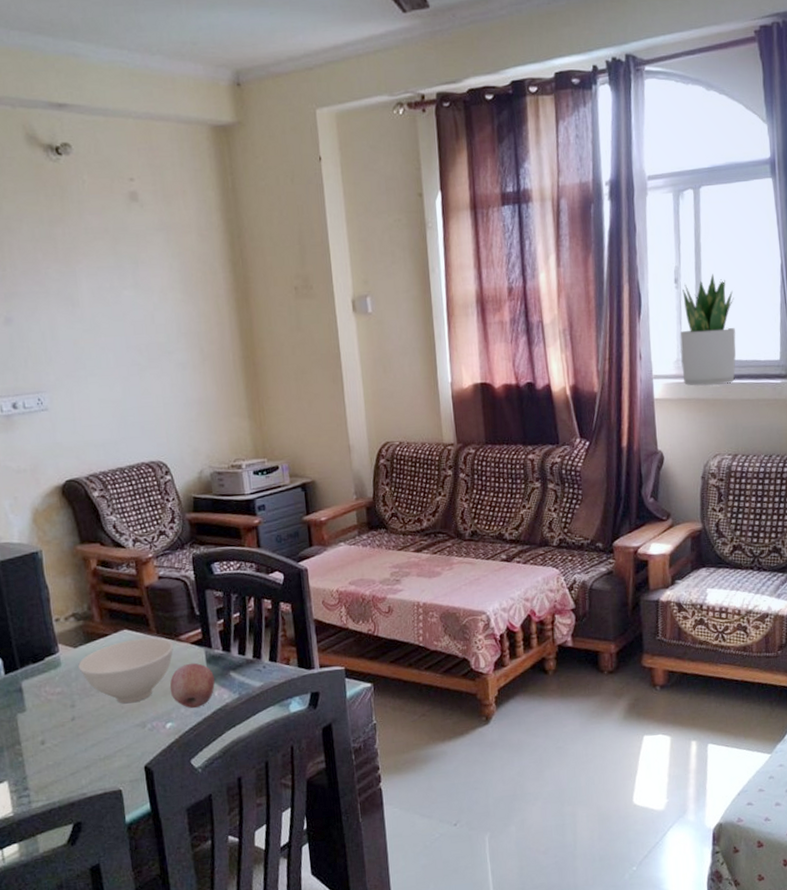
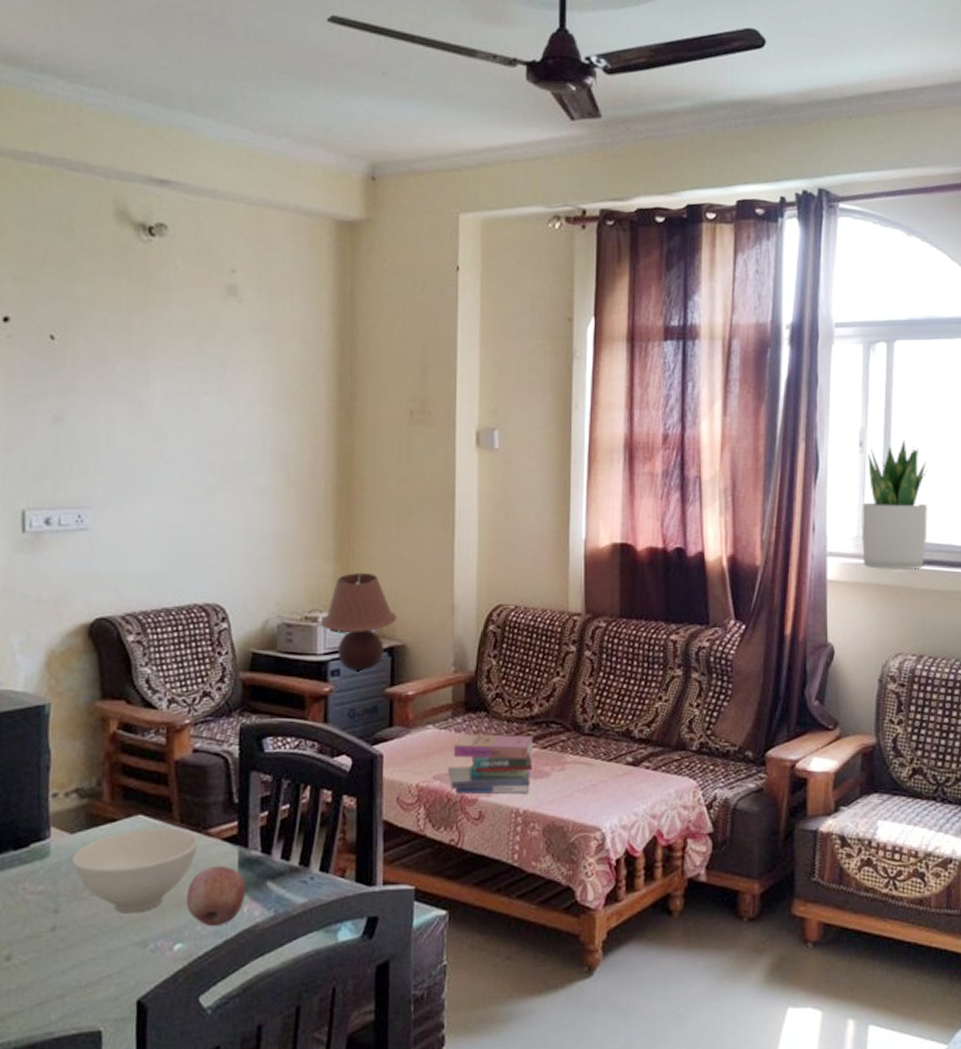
table lamp: none [245,425,305,505] -> present [322,573,397,670]
books: none [360,544,427,595] -> present [448,734,534,794]

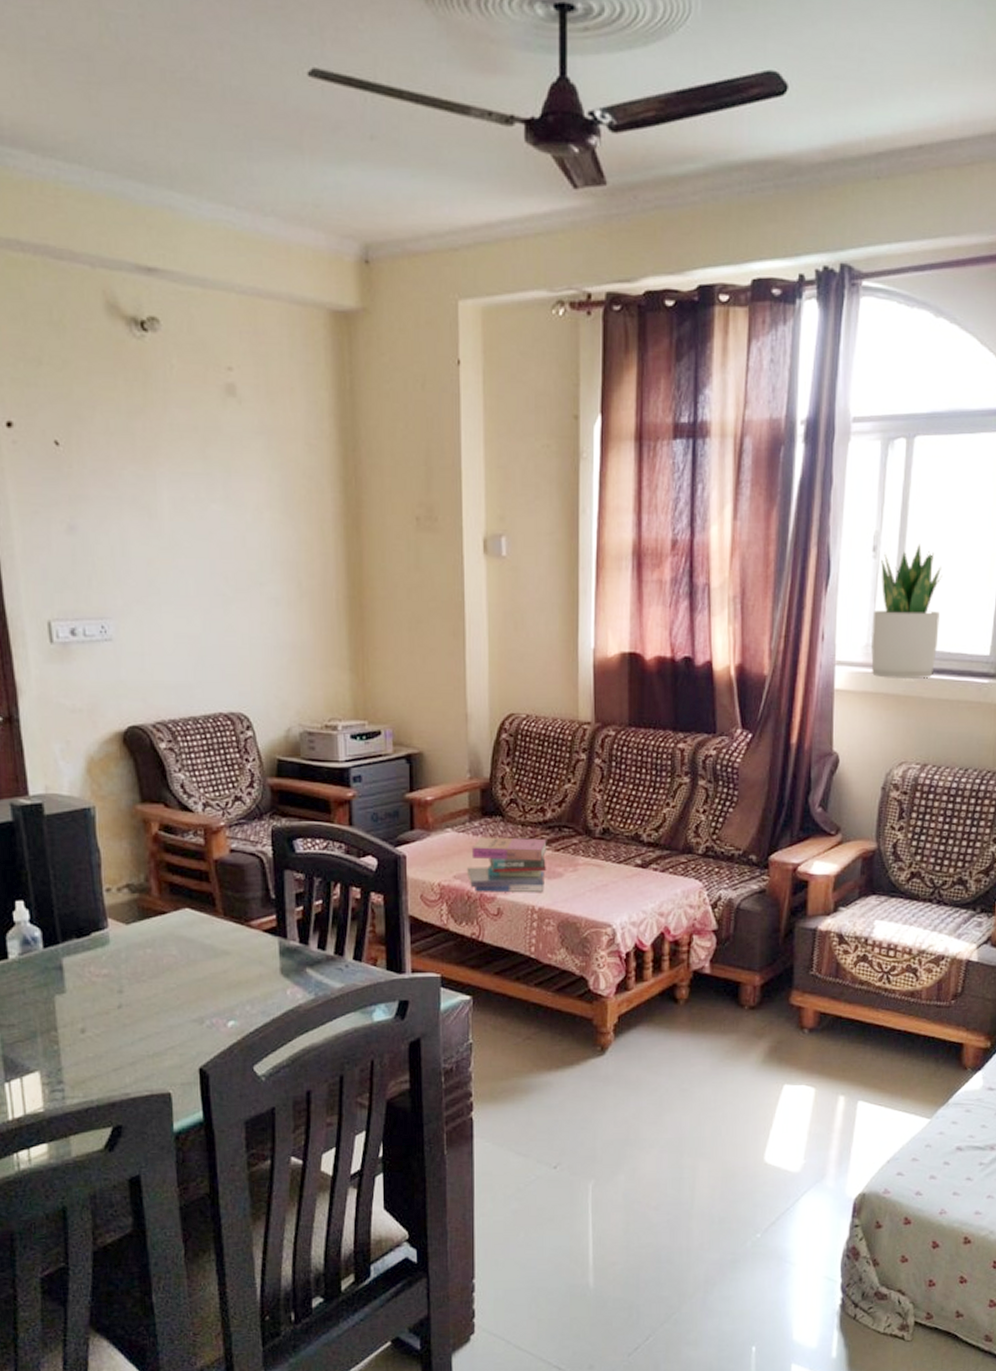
bowl: present [72,828,200,914] -> none [130,920,243,994]
fruit: present [186,865,246,927] -> none [234,954,288,1007]
table lamp: present [322,573,397,670] -> none [342,683,413,777]

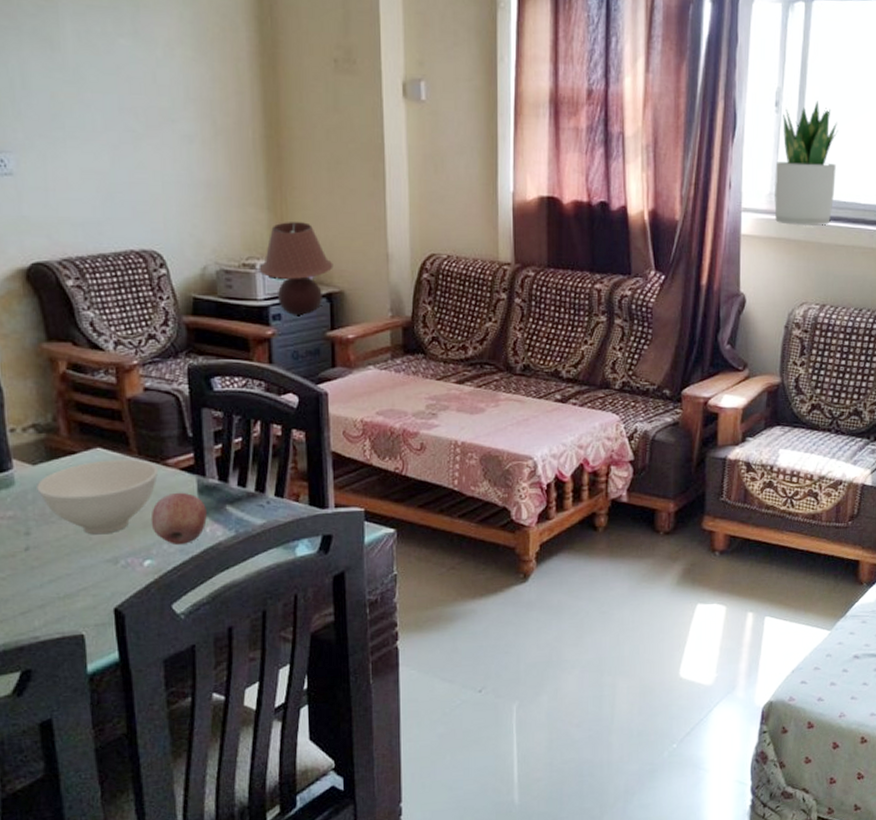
bowl: none [130,920,243,994] -> present [37,459,159,535]
fruit: none [234,954,288,1007] -> present [150,492,207,546]
table lamp: none [342,683,413,777] -> present [260,222,333,315]
books: present [467,837,547,892] -> none [390,374,469,428]

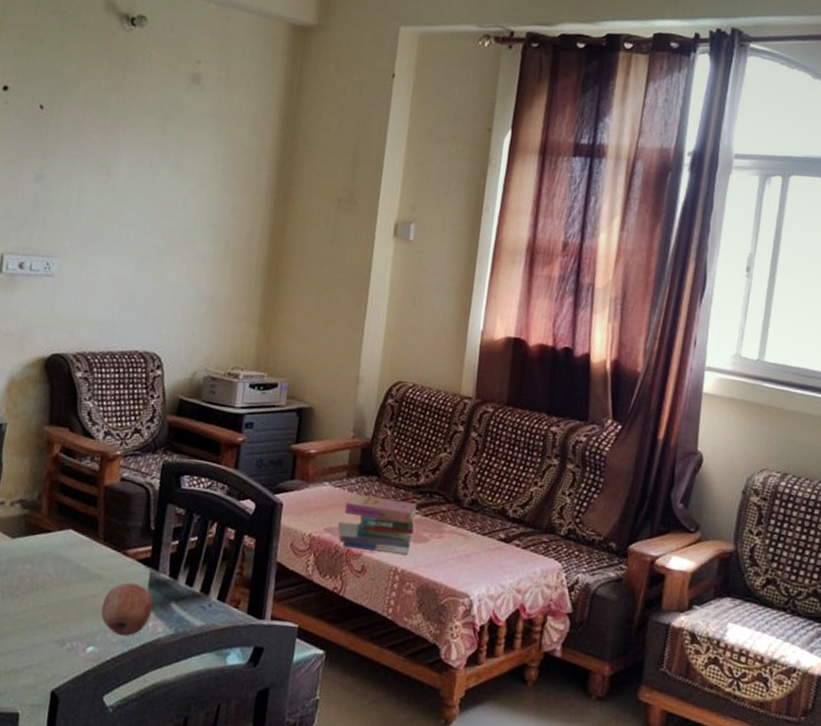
bowl: present [37,459,159,535] -> none [10,542,119,615]
table lamp: present [260,222,333,315] -> none [242,338,308,427]
books: none [390,374,469,428] -> present [337,494,418,554]
planter: present [774,100,838,226] -> none [739,269,810,393]

